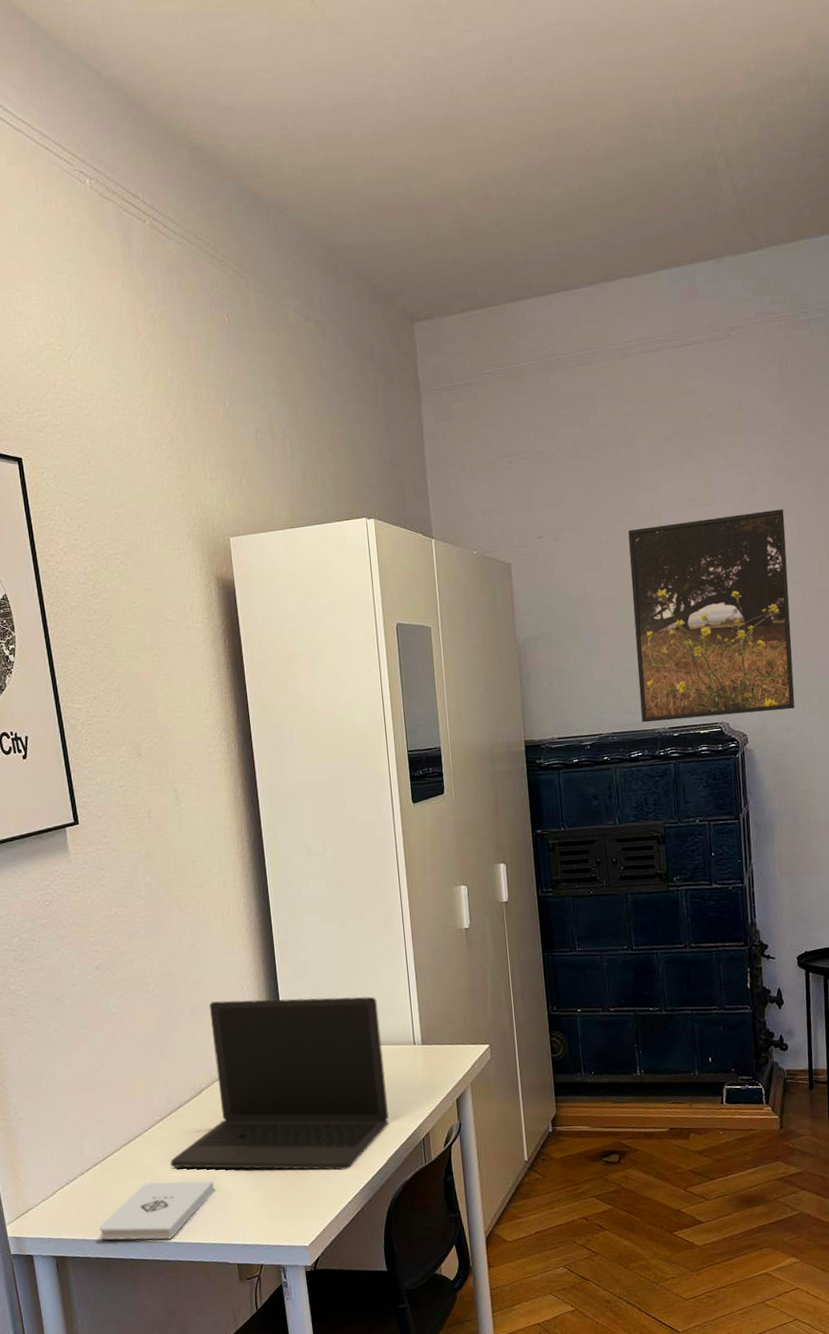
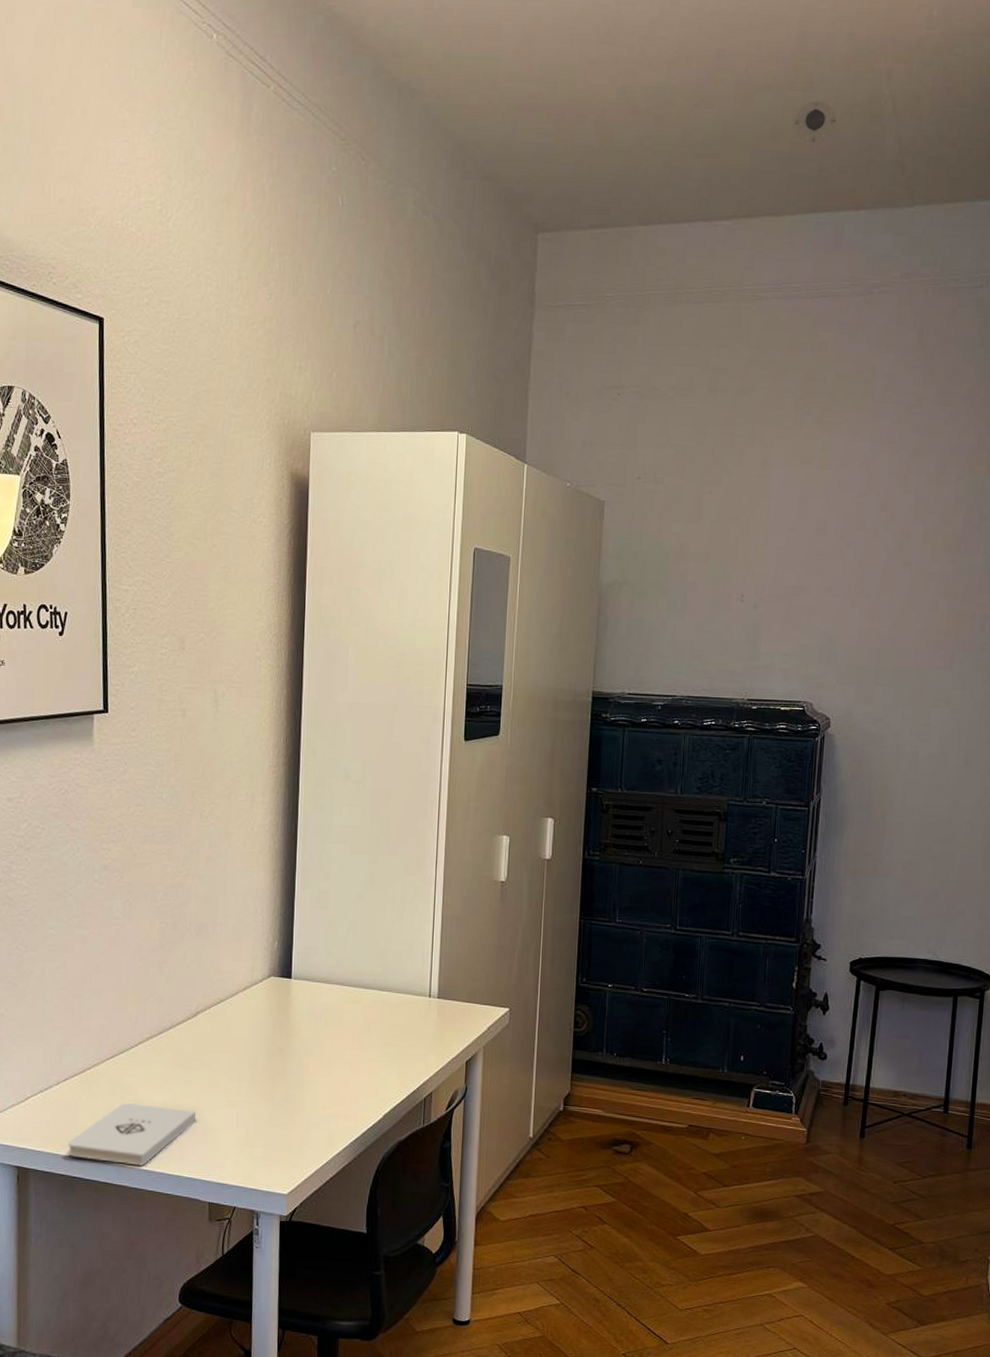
laptop: present [170,996,389,1171] -> none [153,921,397,1119]
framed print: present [628,509,795,723] -> none [720,483,903,698]
smoke detector: none [636,164,675,206] -> present [794,101,836,145]

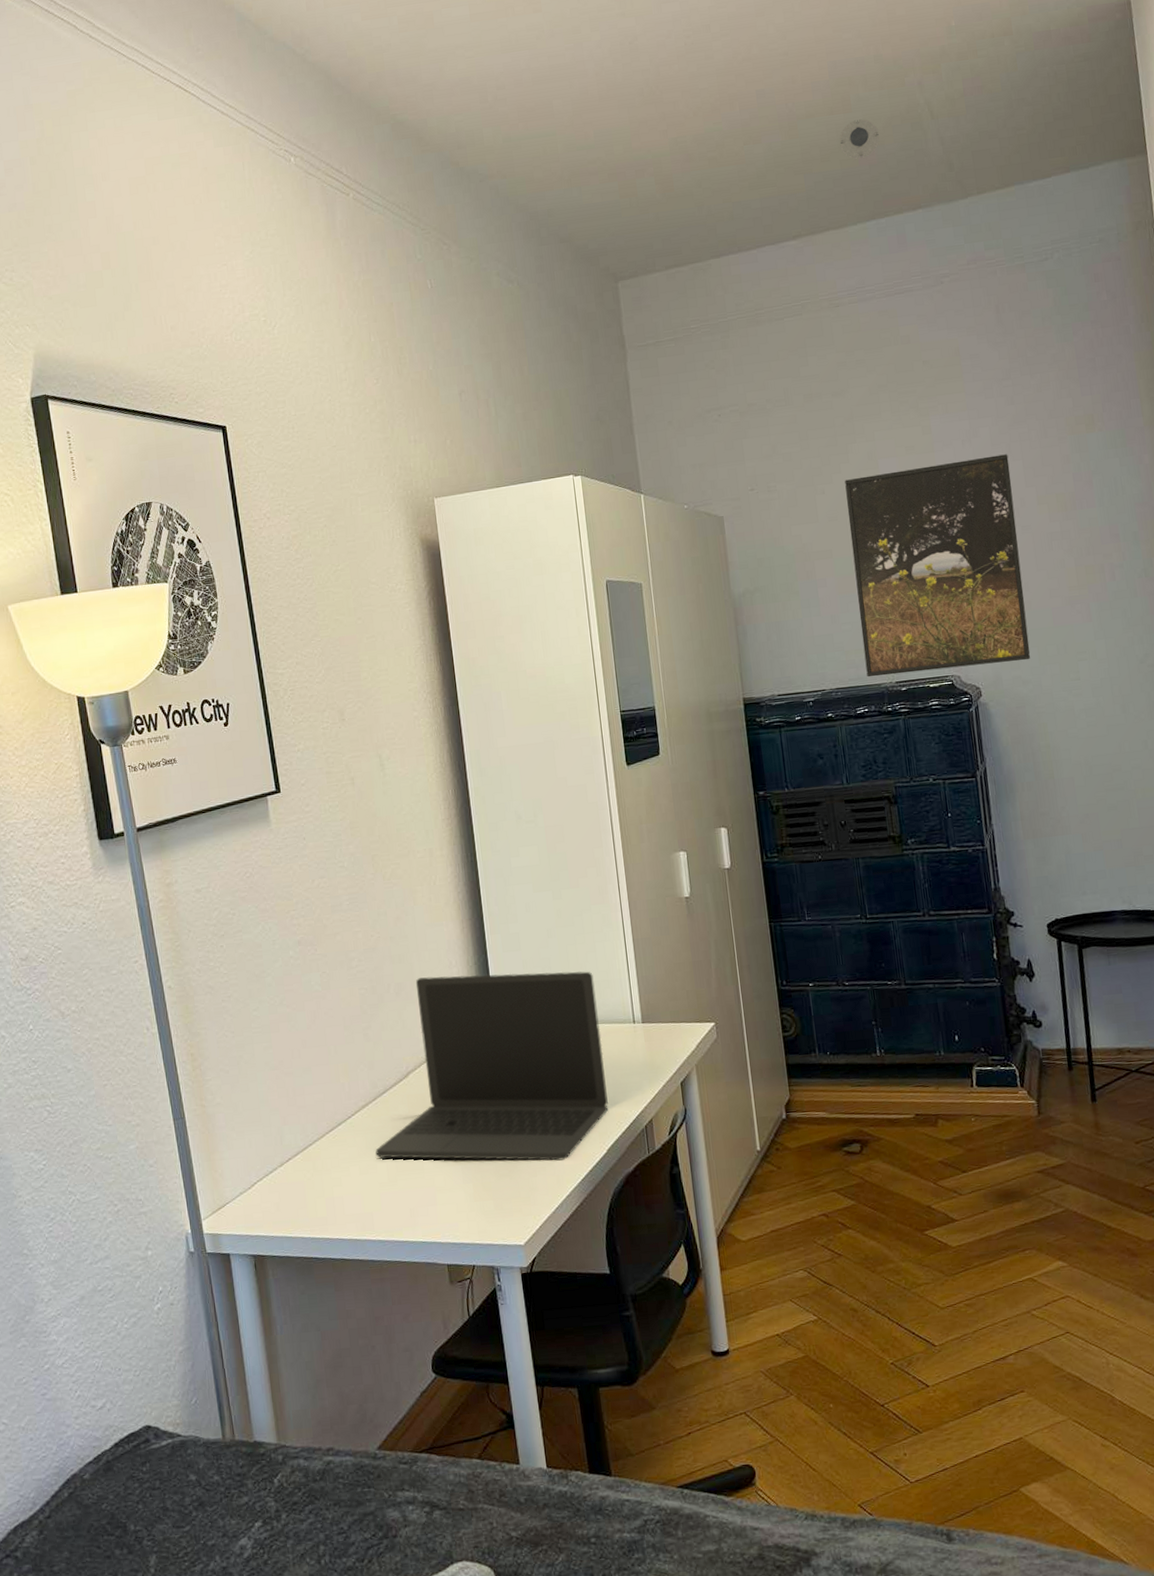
notepad: present [68,1103,196,1166] -> none [300,1172,422,1237]
laptop: none [153,921,397,1119] -> present [375,971,609,1161]
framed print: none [720,483,903,698] -> present [845,454,1031,677]

